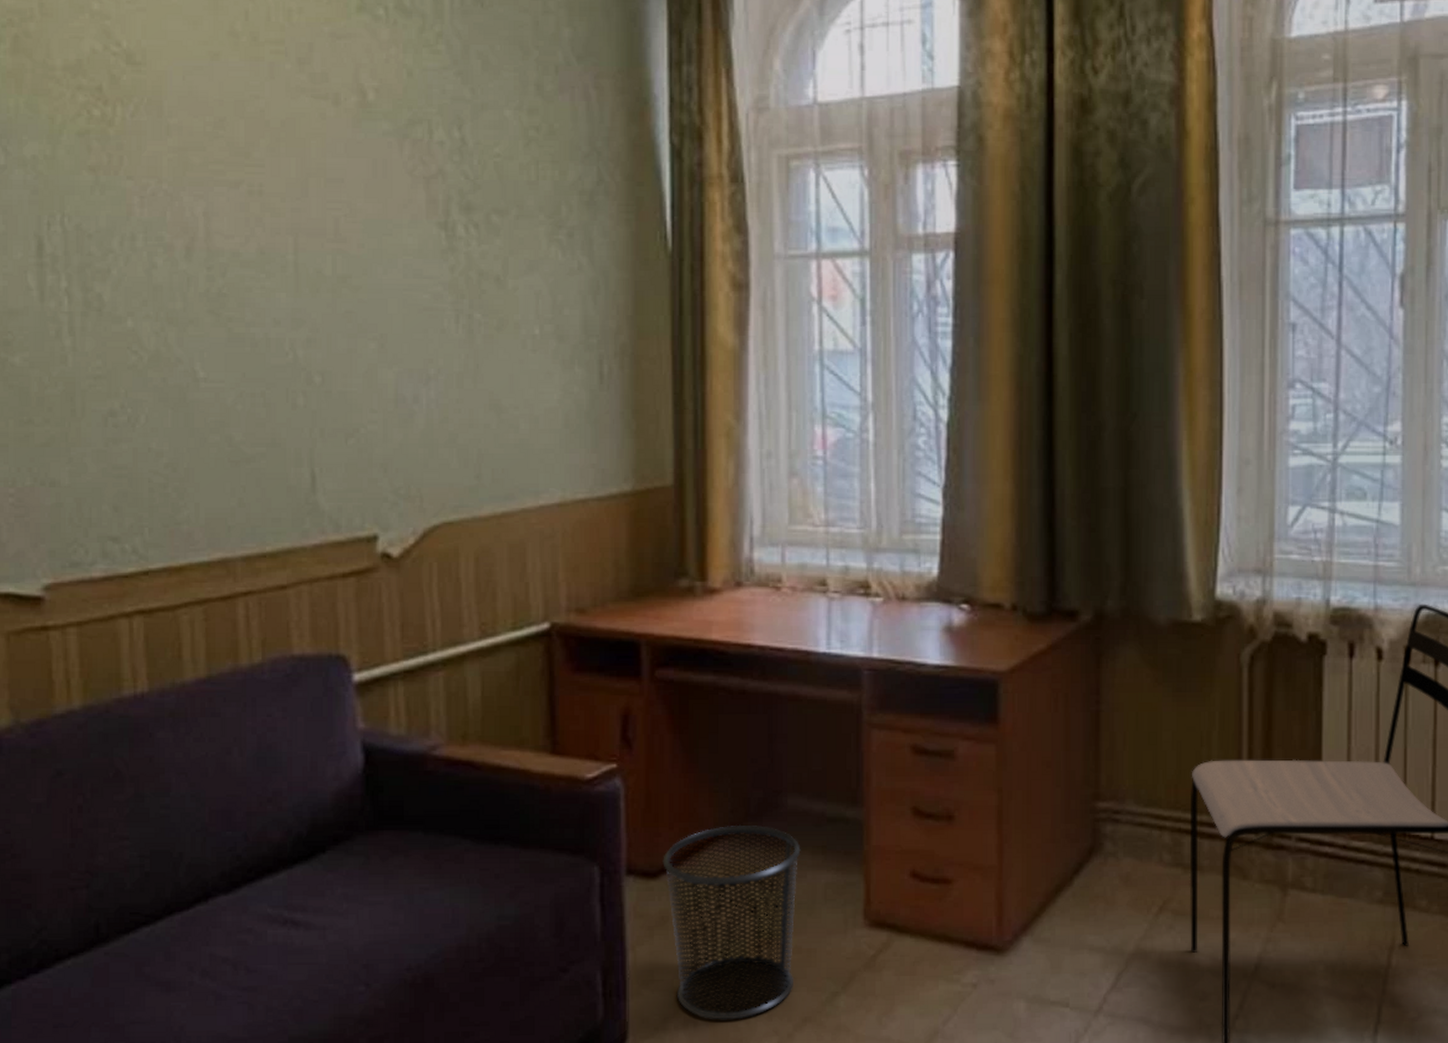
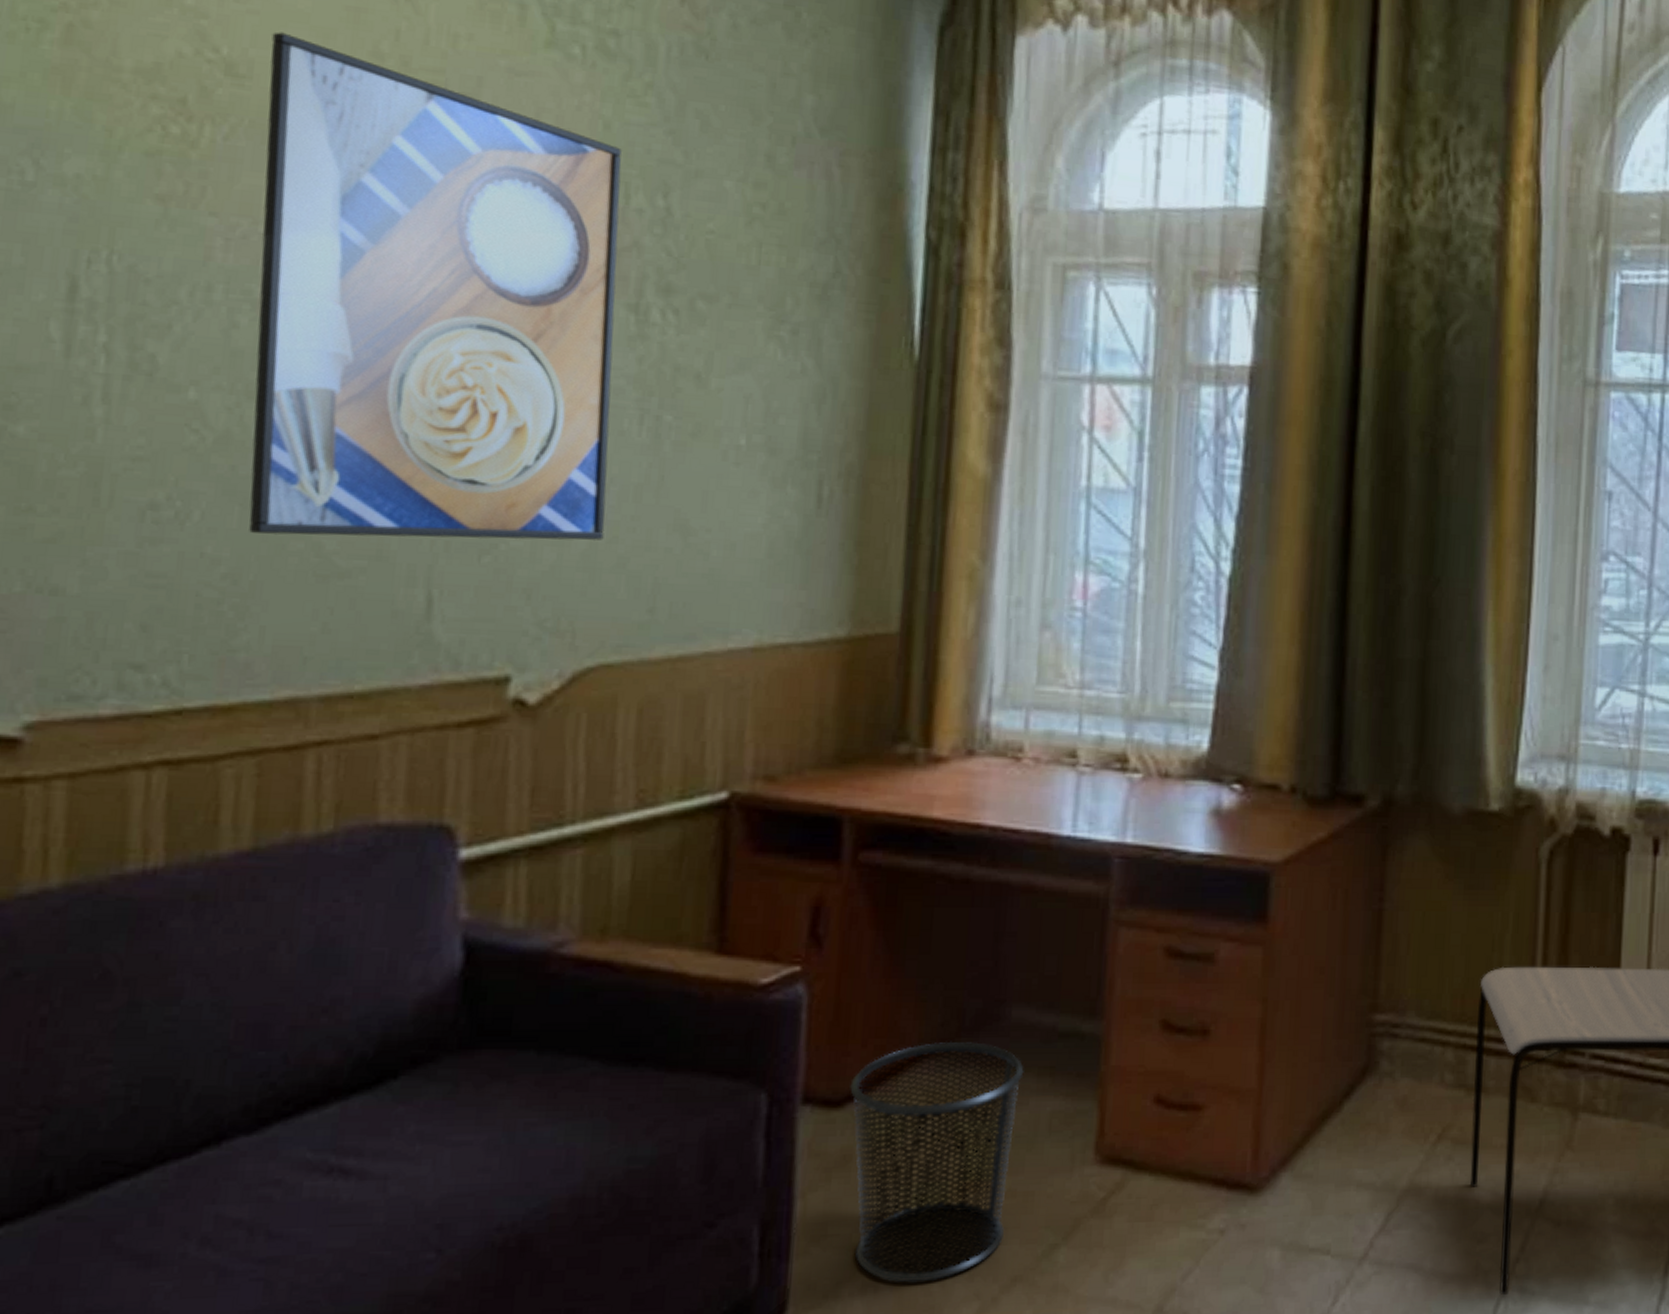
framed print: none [157,24,437,430] -> present [249,32,622,540]

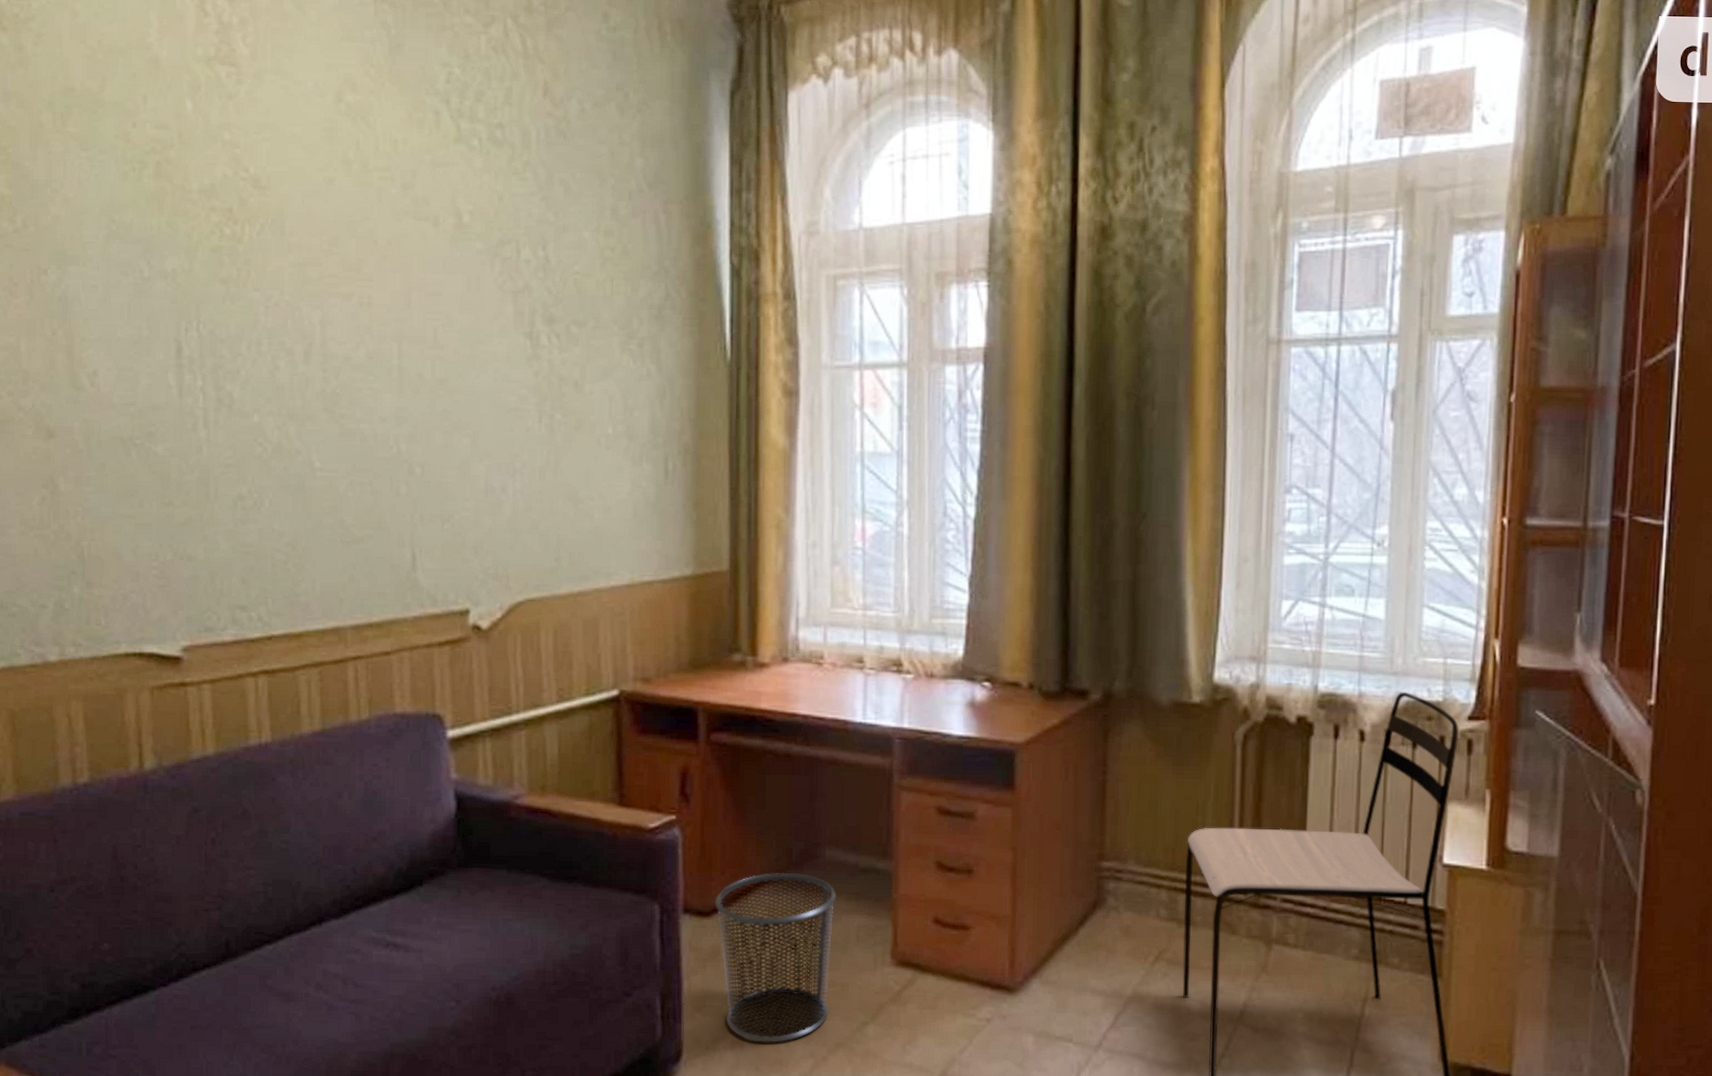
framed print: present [249,32,622,540] -> none [280,152,522,514]

